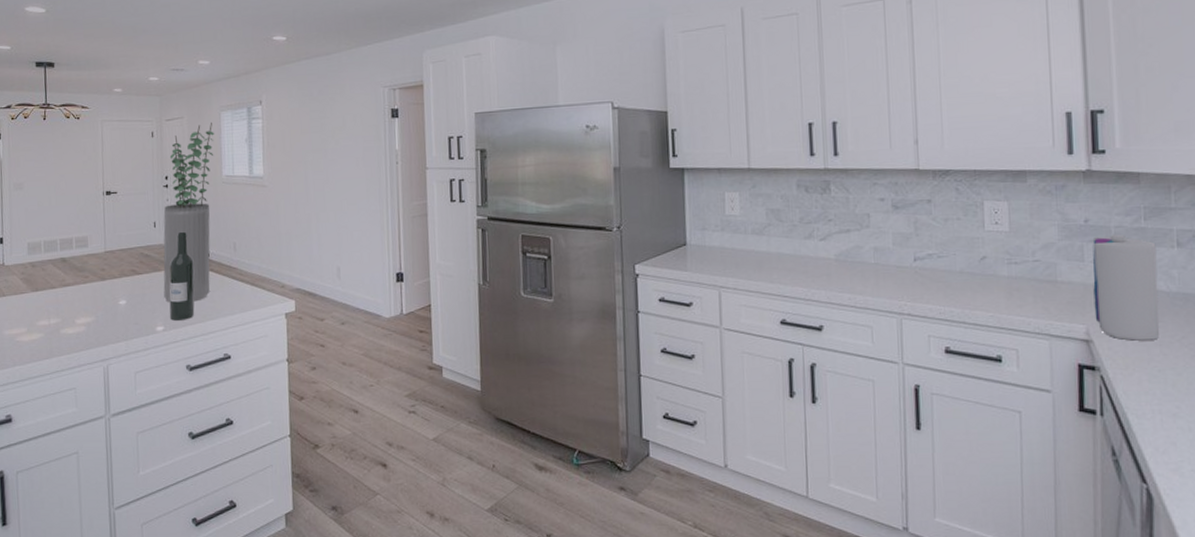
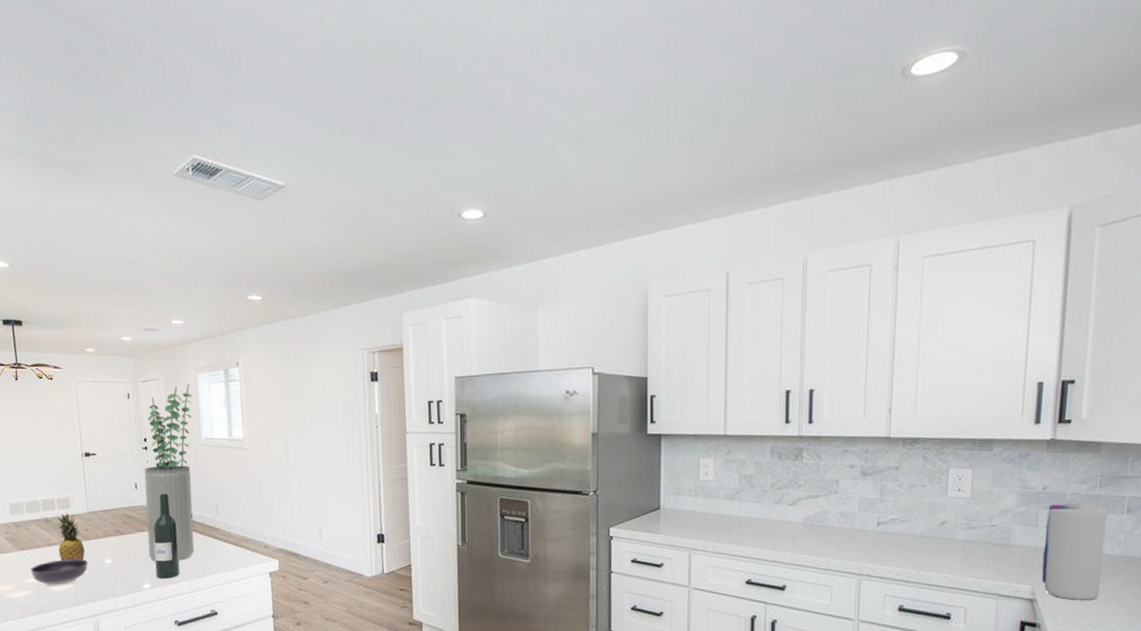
bowl: none [43,299,102,329] -> present [30,558,89,586]
fruit: none [73,253,100,302] -> present [57,513,86,561]

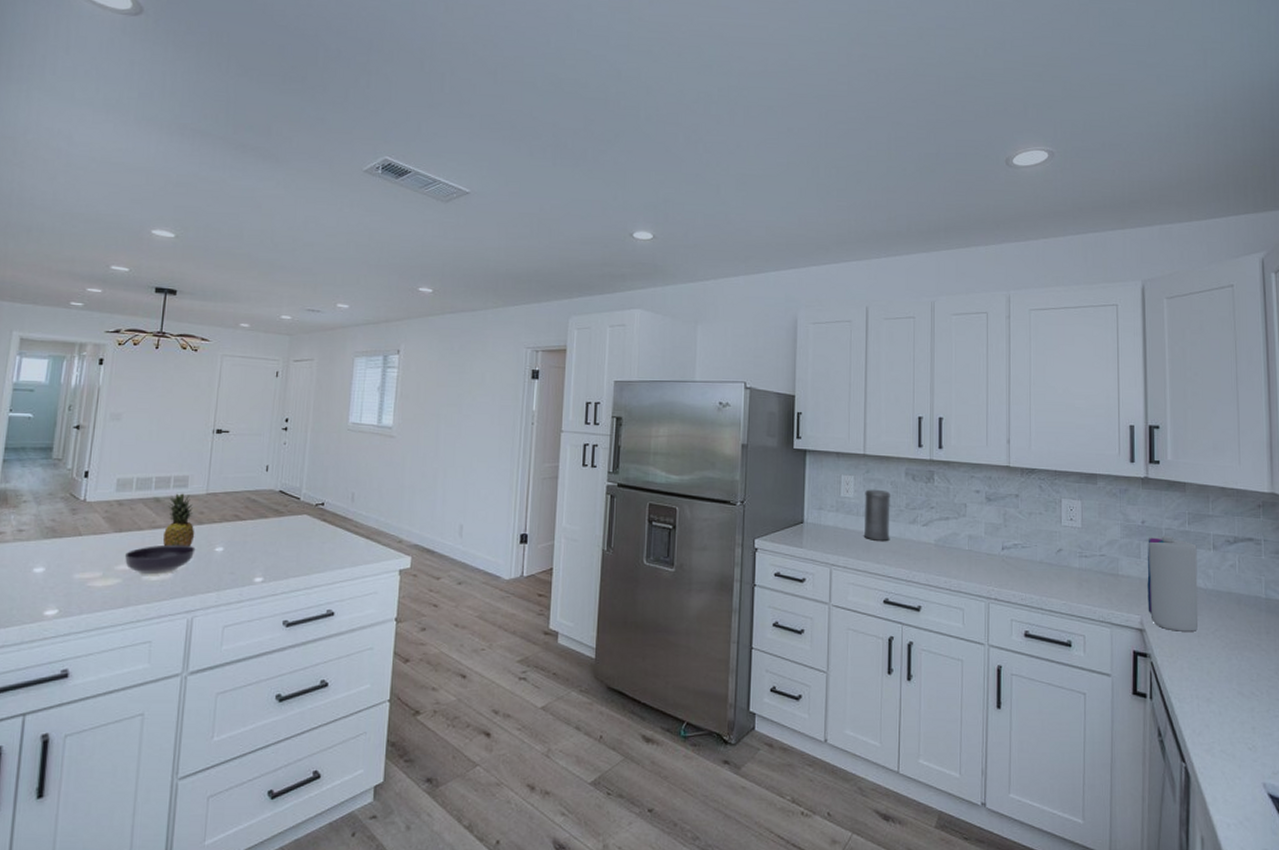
vase: present [144,383,194,562] -> none [267,366,345,553]
wine bottle: present [153,494,181,580] -> none [270,479,306,573]
canister: none [724,470,754,524] -> present [863,489,890,542]

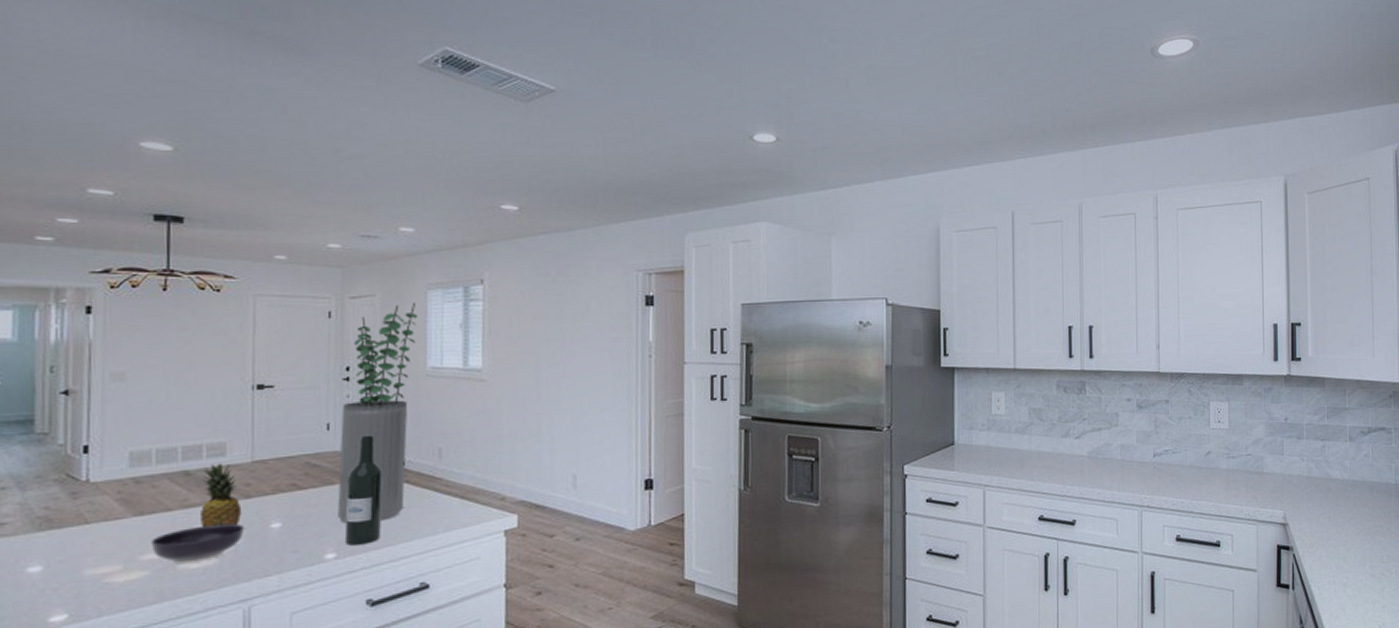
vase: none [267,366,345,553] -> present [337,302,417,524]
wine bottle: none [270,479,306,573] -> present [344,436,383,547]
canister: present [863,489,890,542] -> none [1016,404,1043,458]
paper towel holder: present [1147,535,1199,631] -> none [1290,430,1336,523]

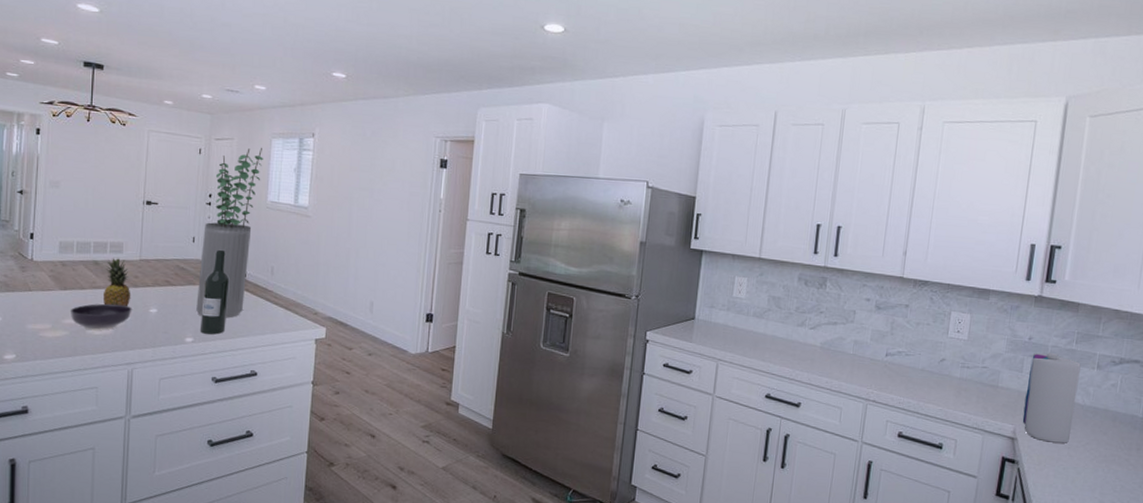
paper towel holder: none [1290,430,1336,523] -> present [1022,352,1081,443]

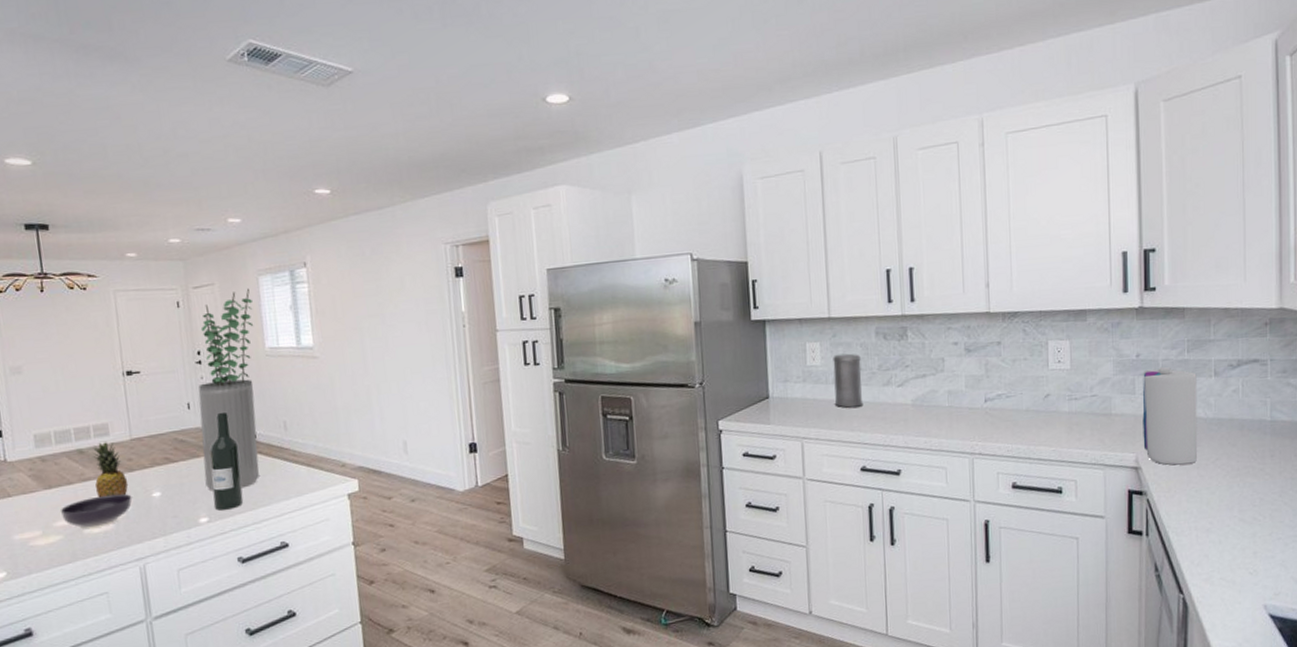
canister: none [751,291,782,341] -> present [833,353,864,409]

